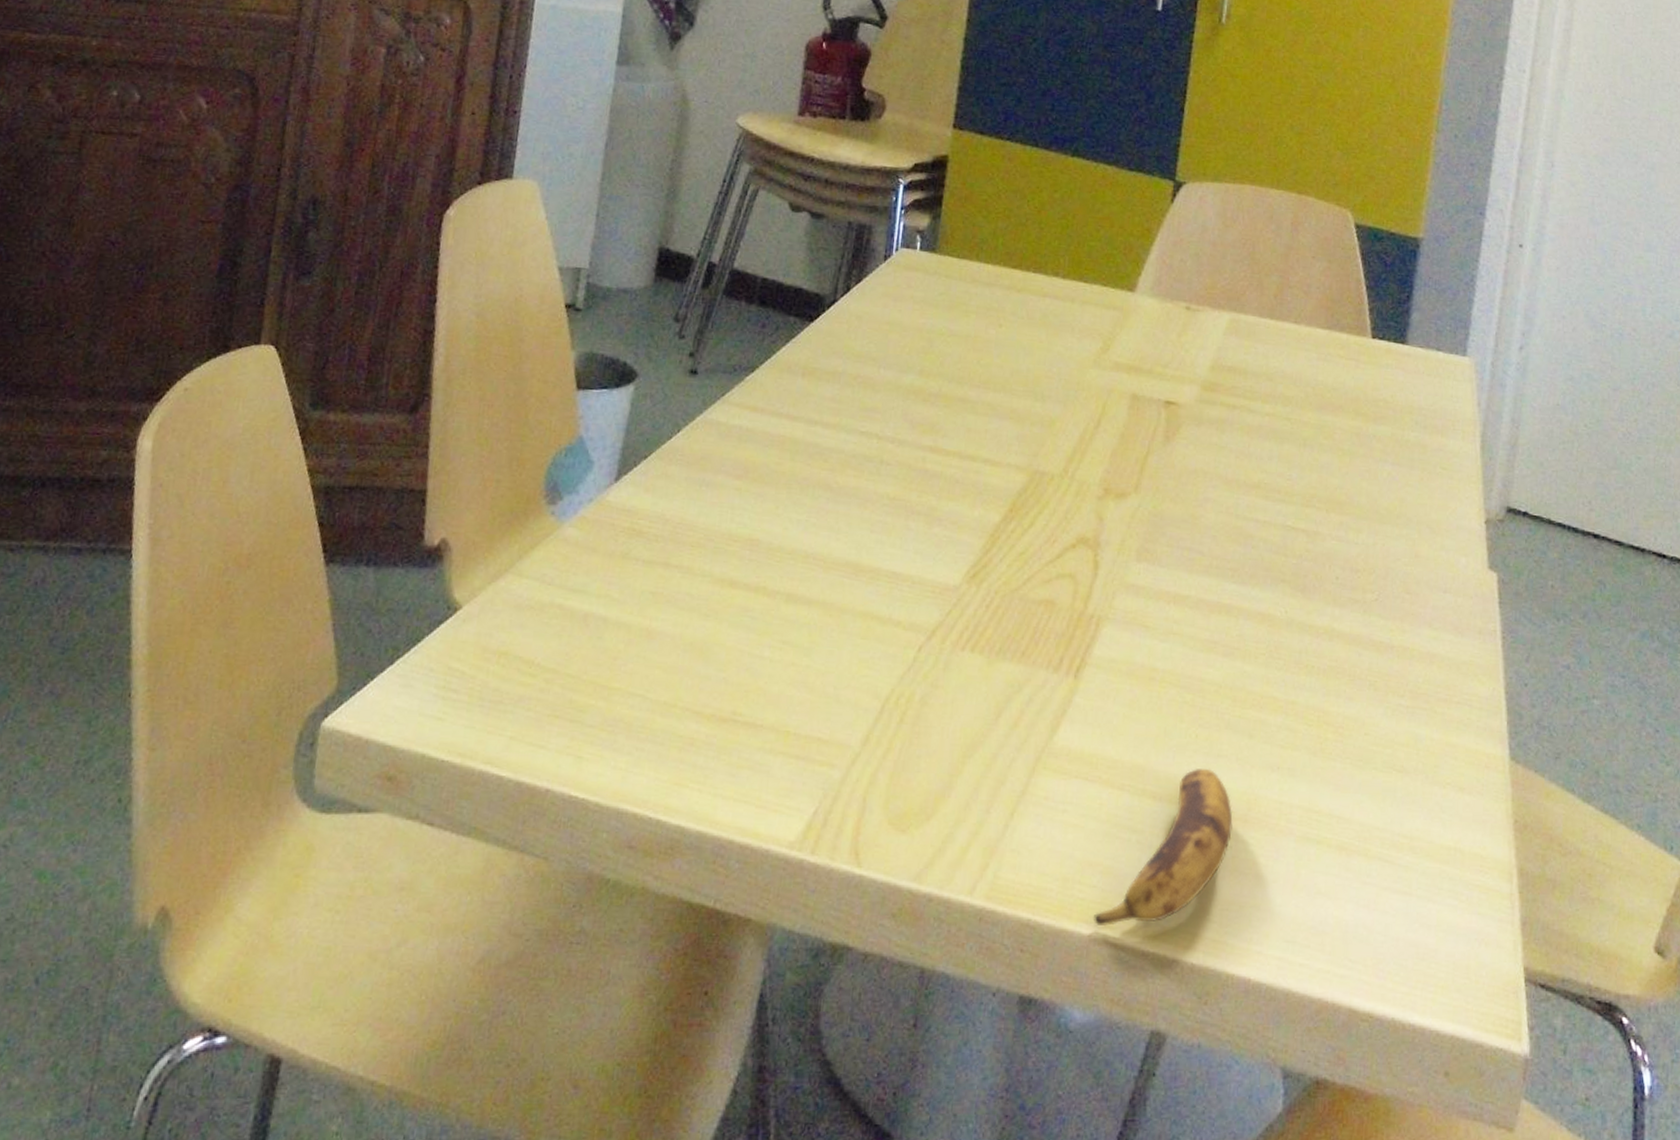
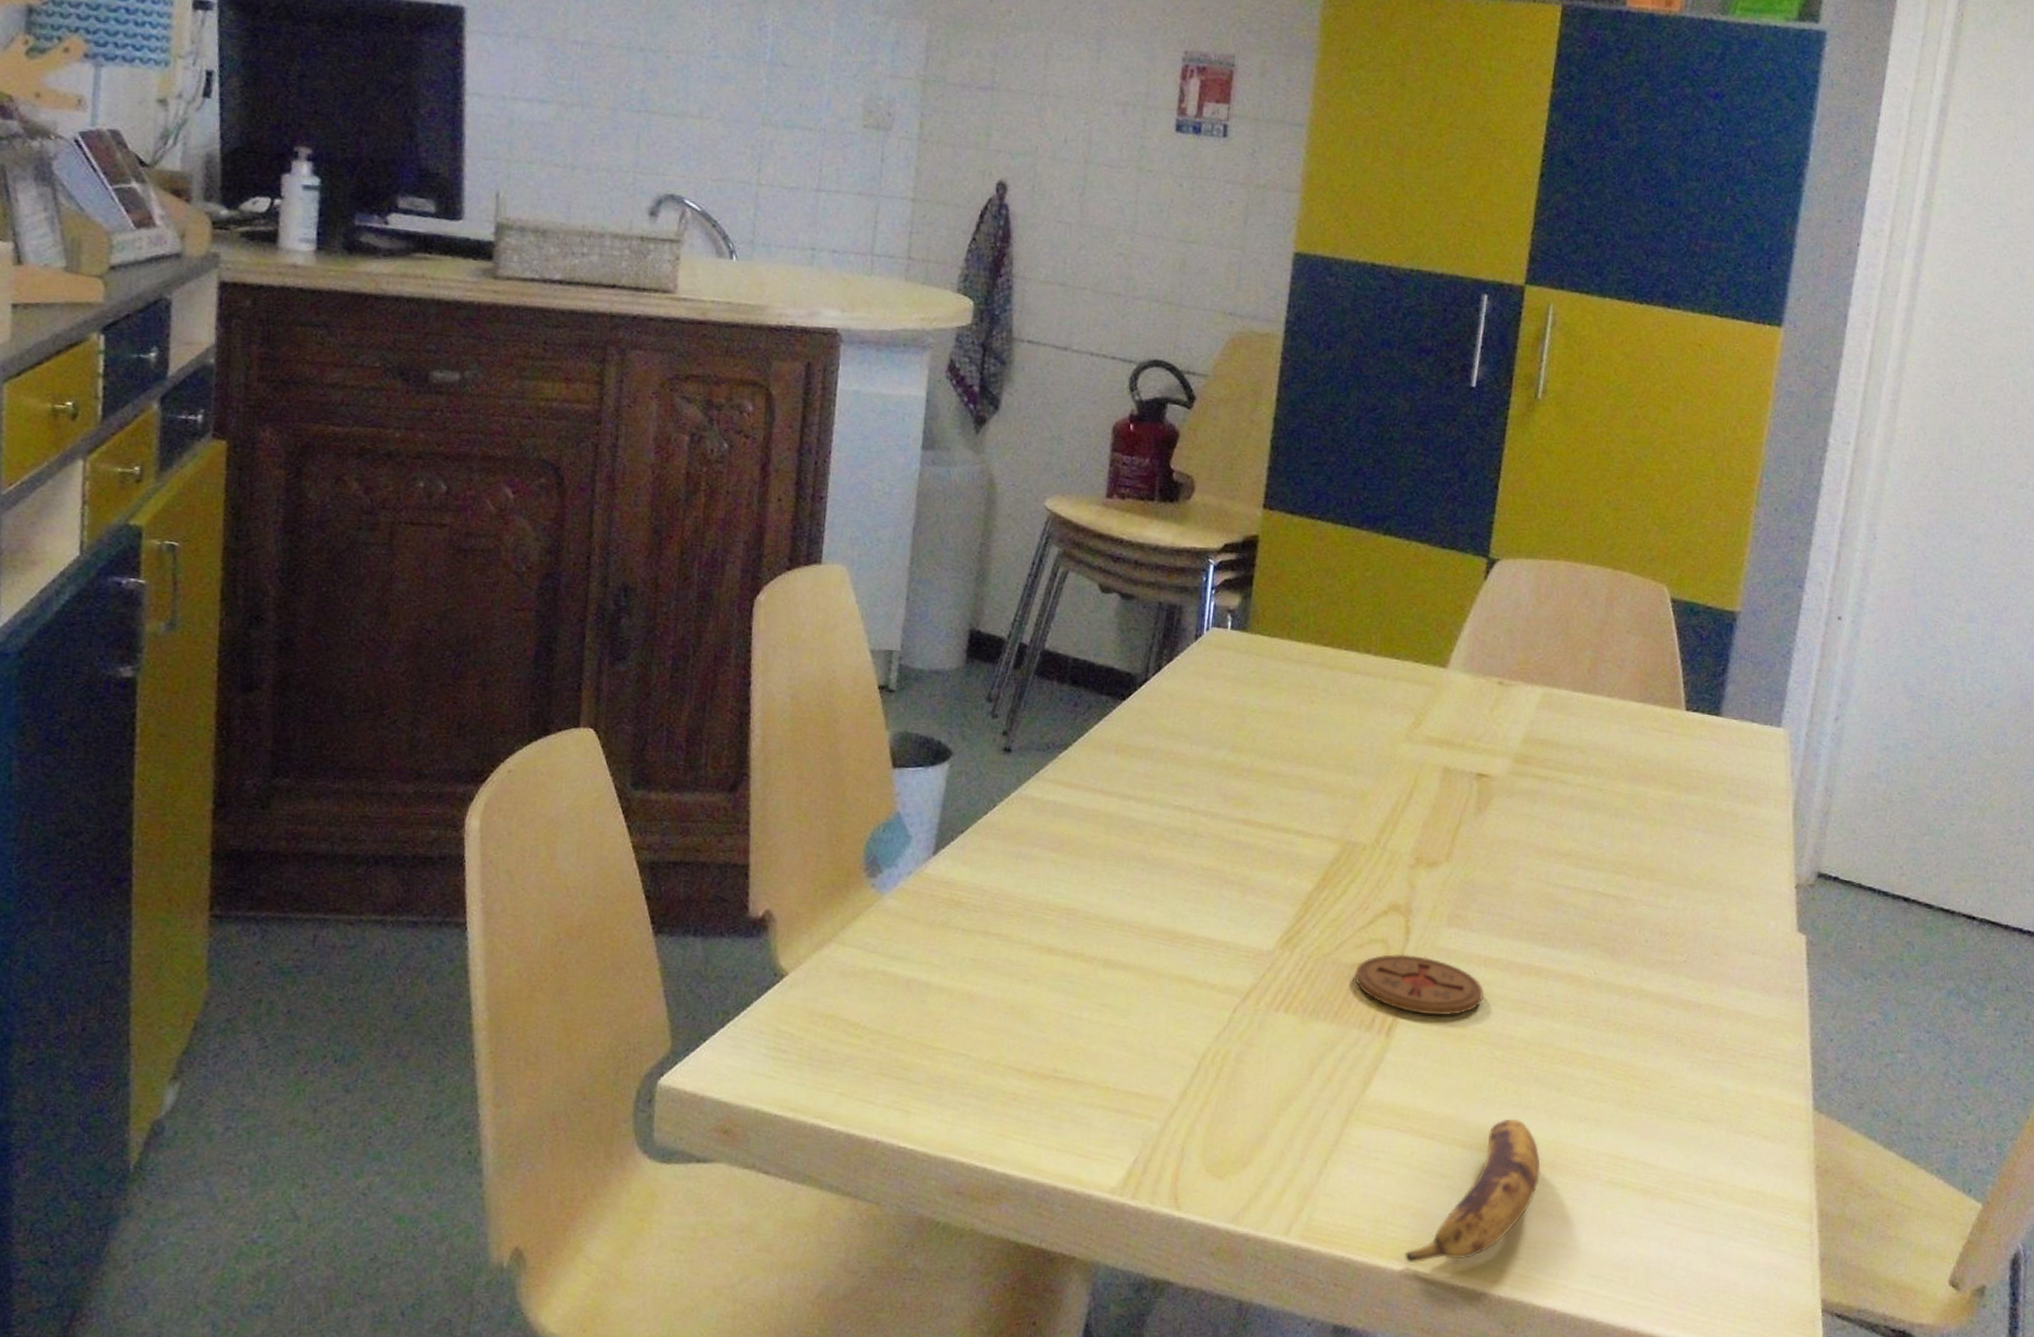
coaster: none [1042,589,1173,656] -> present [1354,953,1484,1015]

